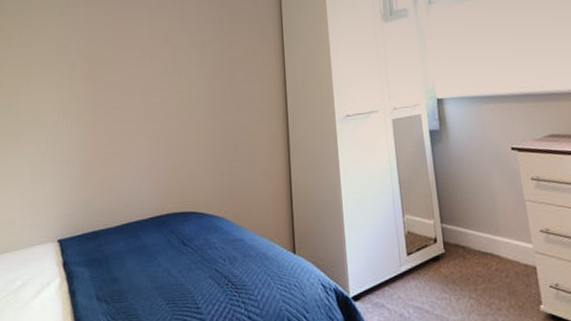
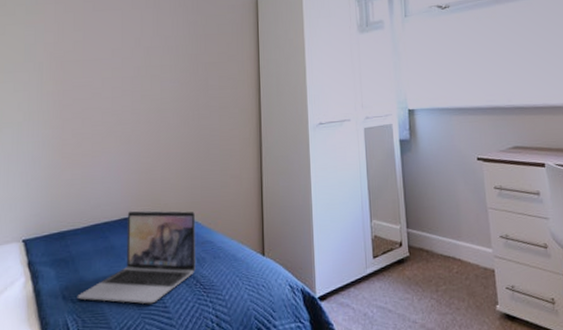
laptop: none [111,208,227,305] -> present [77,210,196,304]

